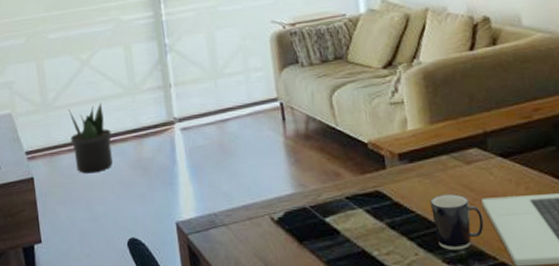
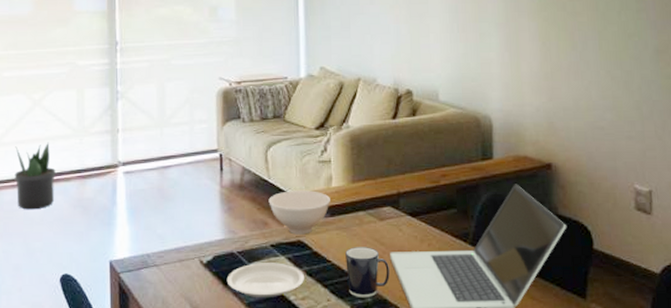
plate: none [301,216,388,254] -> present [226,262,305,297]
bowl: none [338,135,408,185] -> present [268,190,330,235]

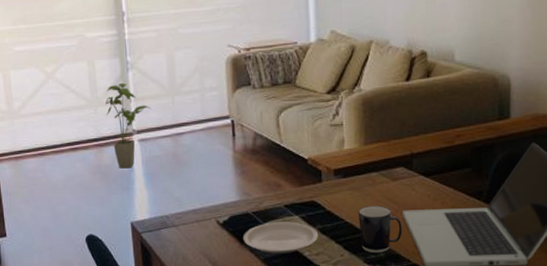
planter: present [14,142,56,210] -> none [33,113,74,177]
house plant: none [92,112,139,202] -> present [105,82,152,169]
bowl: present [268,190,330,235] -> none [281,153,343,196]

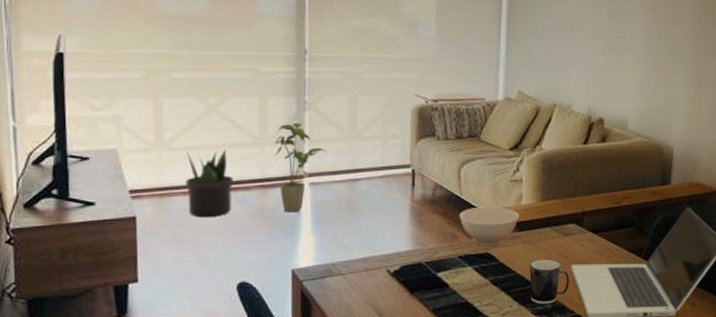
planter: none [33,113,74,177] -> present [185,149,233,218]
plate: present [243,222,319,254] -> none [413,273,490,304]
bowl: none [281,153,343,196] -> present [459,207,519,247]

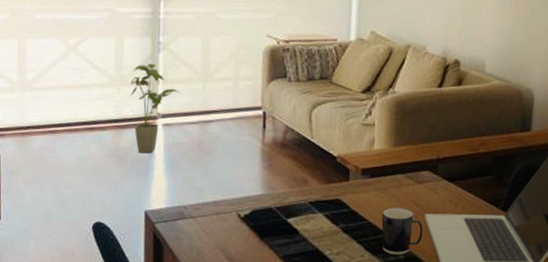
planter: present [185,149,233,218] -> none [46,89,91,157]
bowl: present [459,207,519,247] -> none [310,151,371,194]

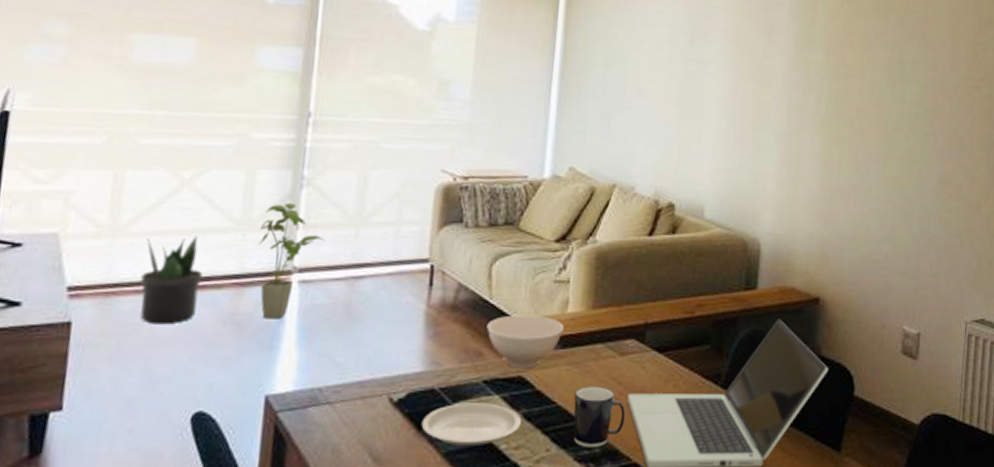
planter: none [46,89,91,157] -> present [140,235,203,325]
plate: none [263,218,341,251] -> present [421,403,522,445]
bowl: none [310,151,371,194] -> present [487,315,564,369]

